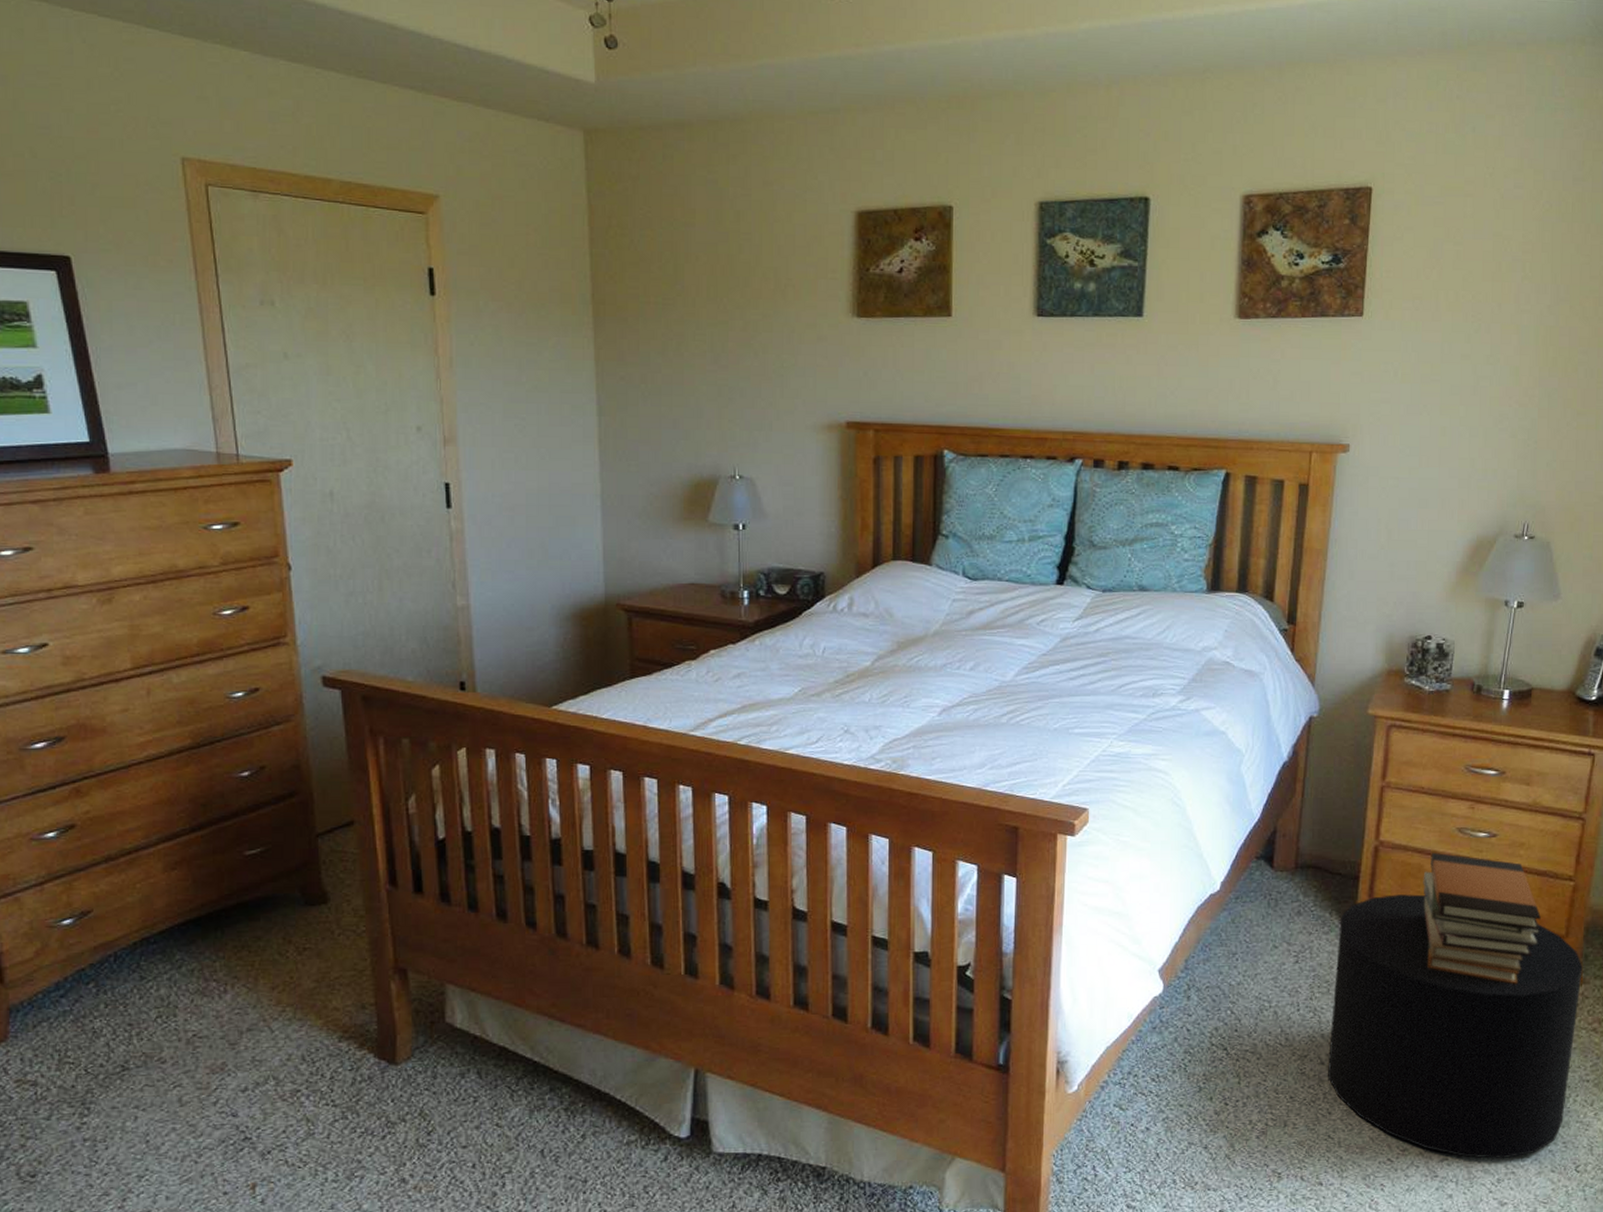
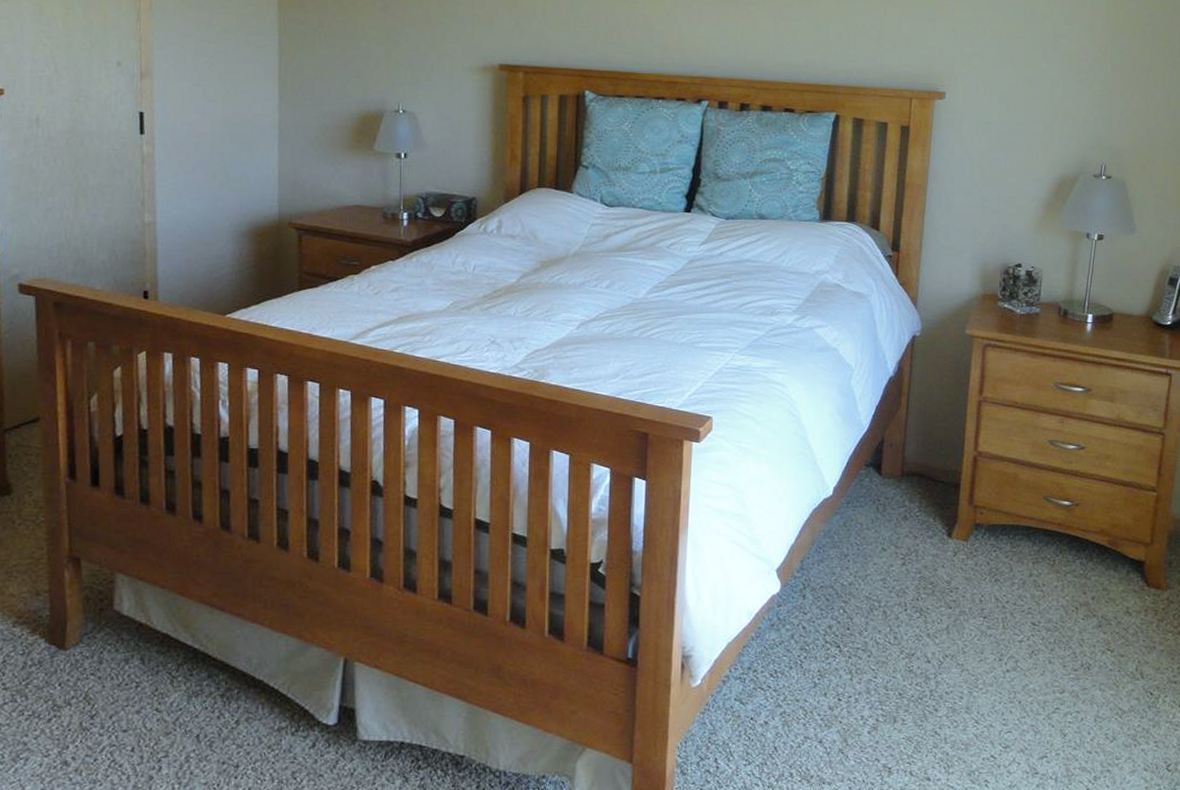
stool: present [1327,894,1583,1159] -> none [933,502,1167,757]
book stack: present [1423,852,1541,985] -> none [1018,462,1127,589]

